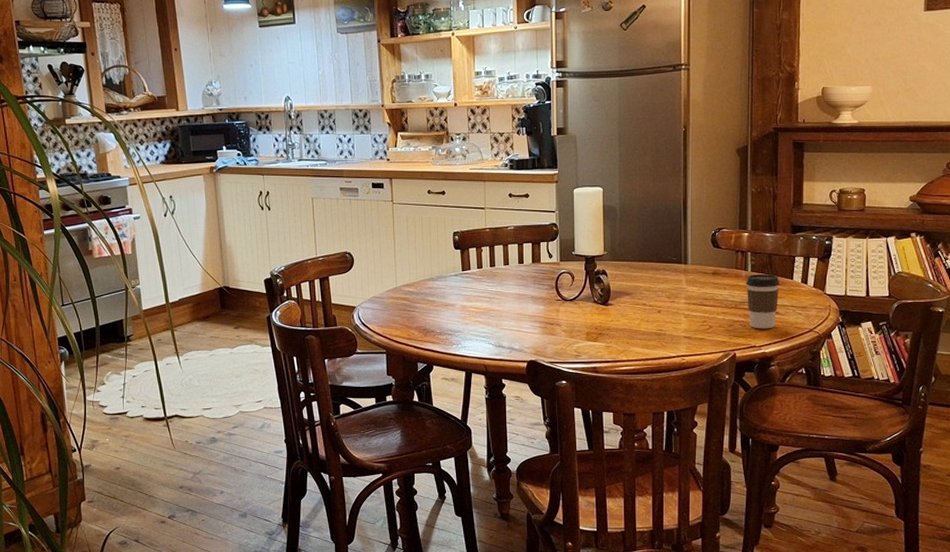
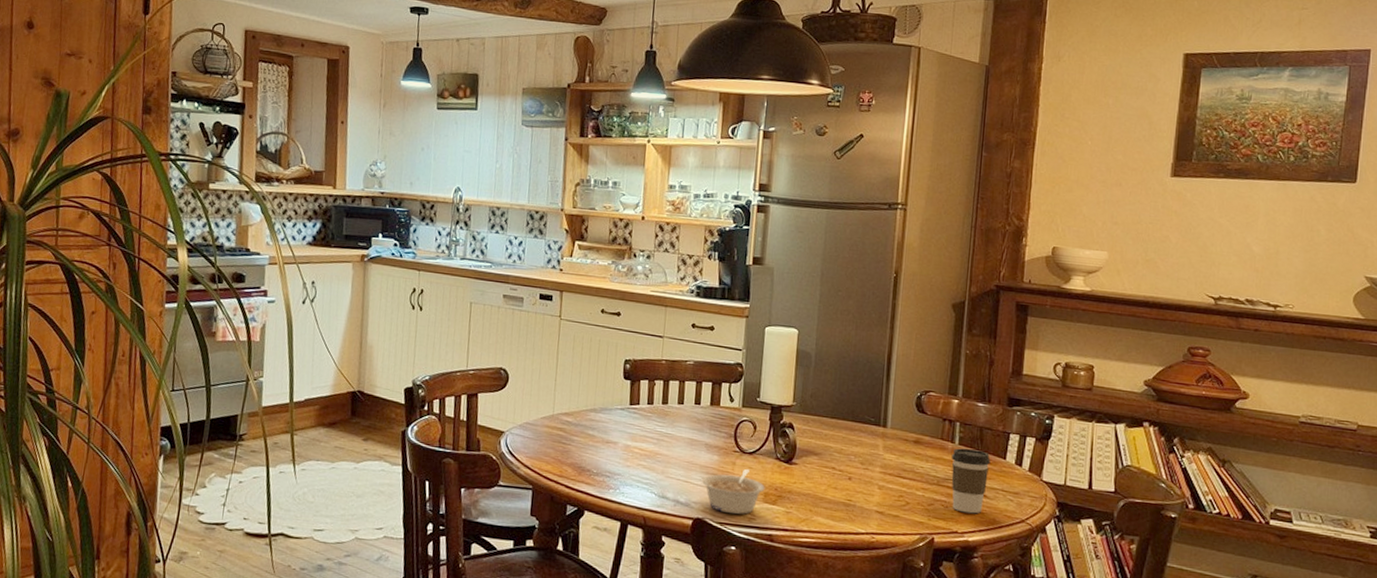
legume: none [531,313,587,354] -> present [701,468,765,514]

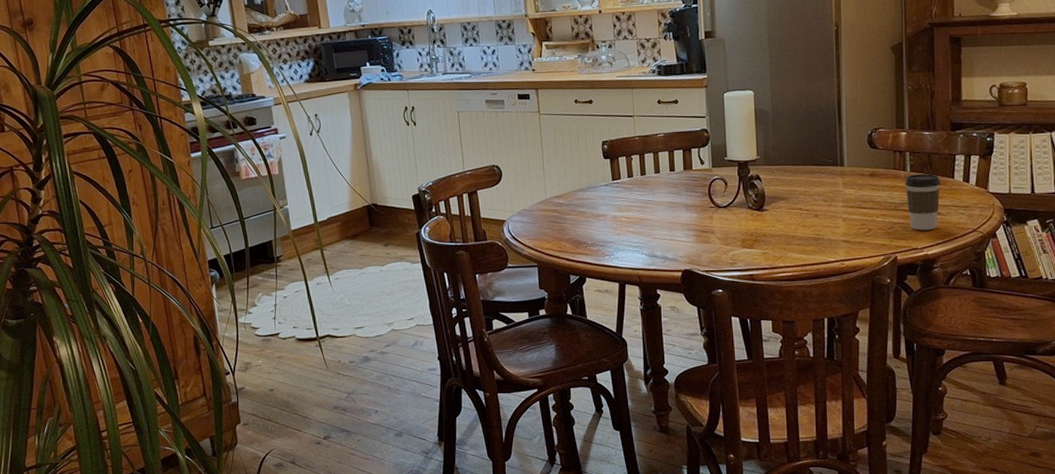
legume: present [701,468,765,514] -> none [684,220,742,262]

